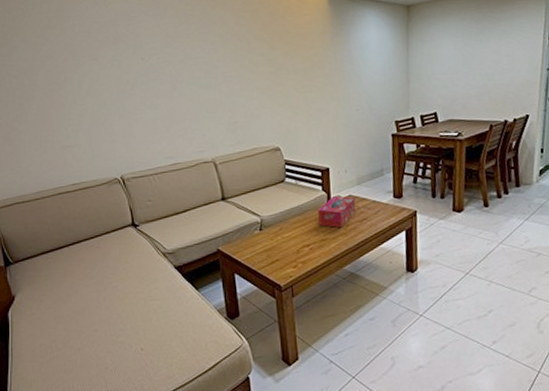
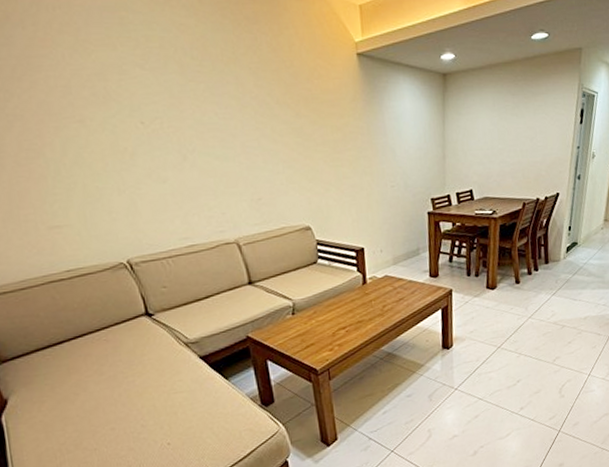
tissue box: present [318,196,356,228] -> none [353,276,392,309]

